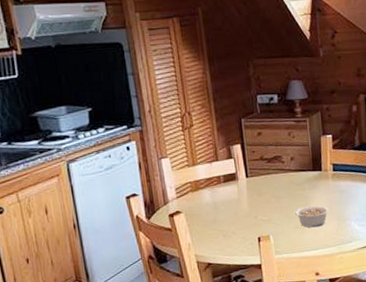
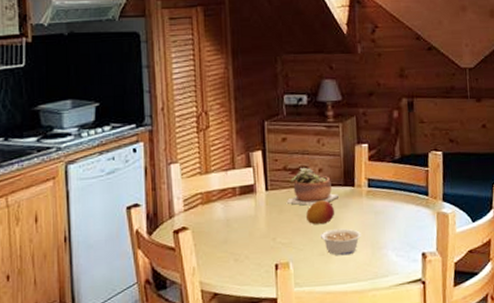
succulent plant: none [264,156,310,188] -> present [286,167,340,205]
fruit: none [281,183,307,204] -> present [305,200,335,225]

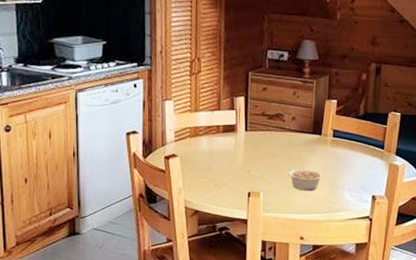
succulent plant: present [286,167,340,205] -> none [262,114,308,147]
fruit: present [305,200,335,225] -> none [277,144,303,164]

